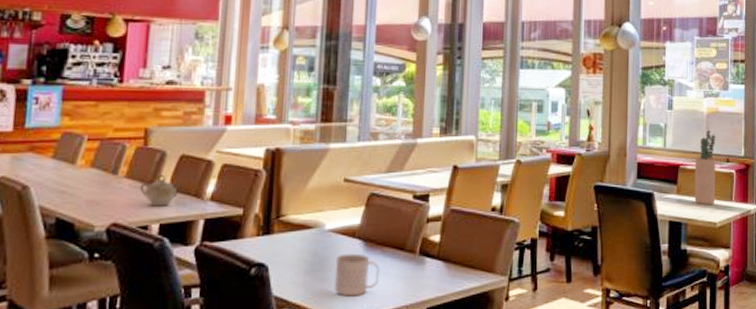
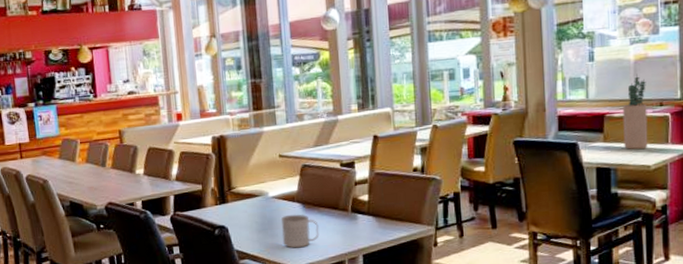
sugar bowl: present [139,174,182,206] -> none [123,163,153,188]

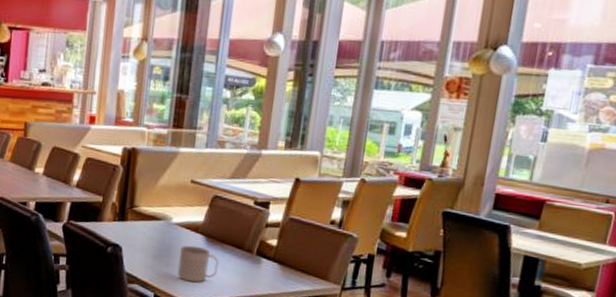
vase: present [622,74,648,150] -> none [558,164,597,246]

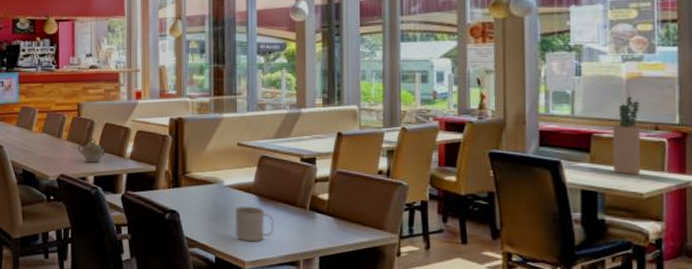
sugar bowl: none [20,161,53,188] -> present [77,138,108,163]
vase: none [558,164,597,246] -> present [612,93,641,175]

